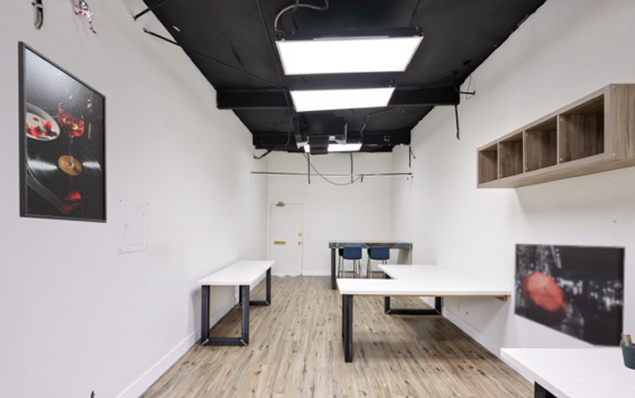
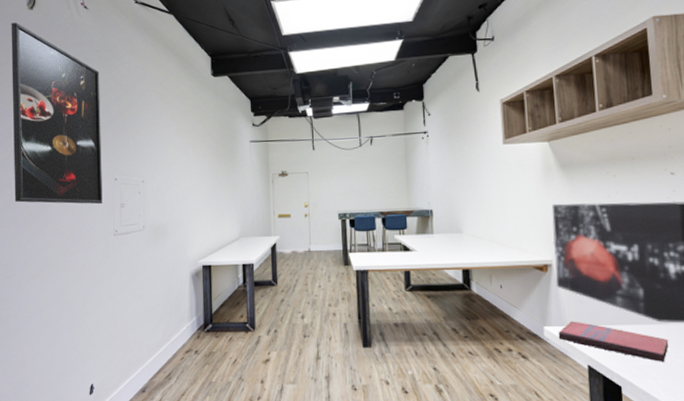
paperback book: none [512,344,601,380] -> present [558,321,669,362]

